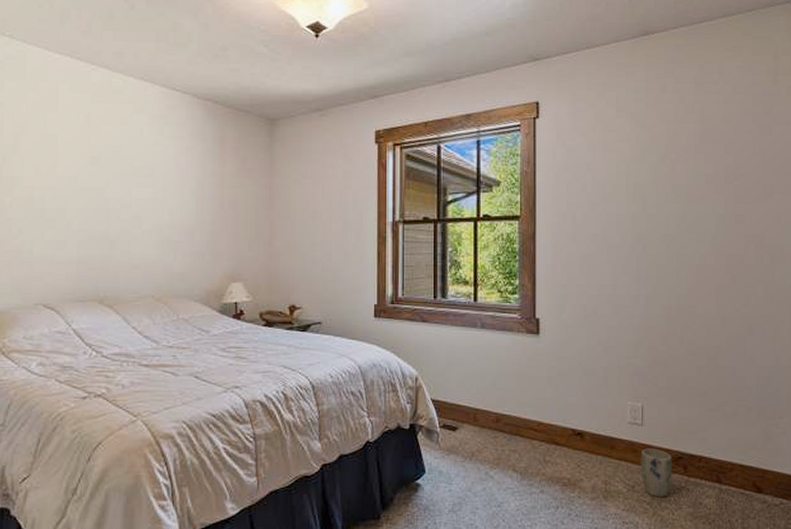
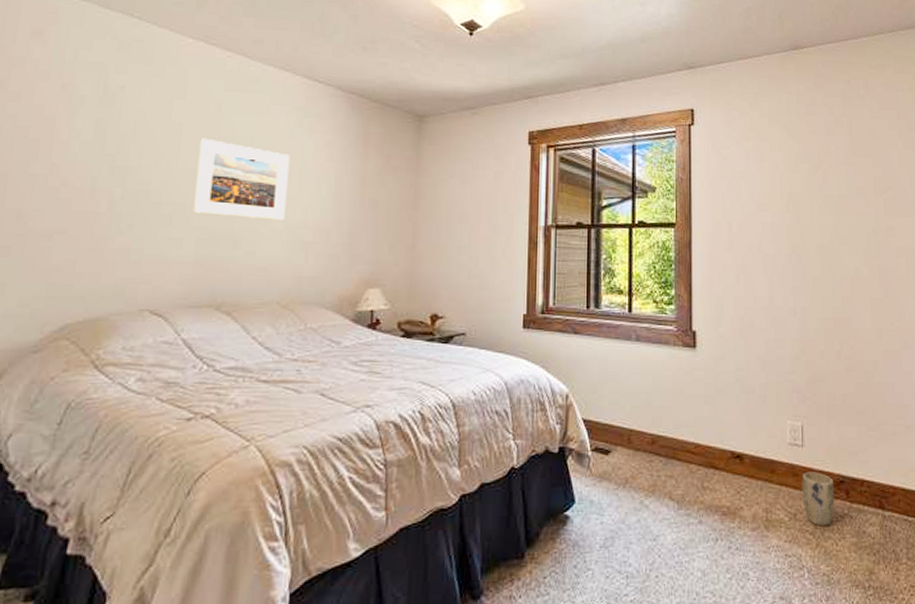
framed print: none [72,148,155,222] -> present [192,138,291,220]

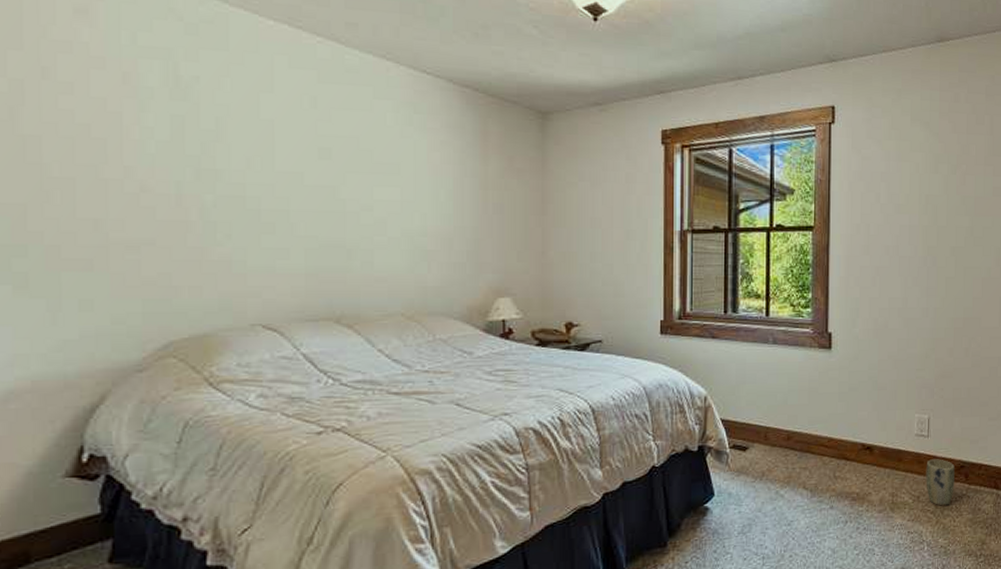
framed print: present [192,138,291,220] -> none [296,137,402,228]

